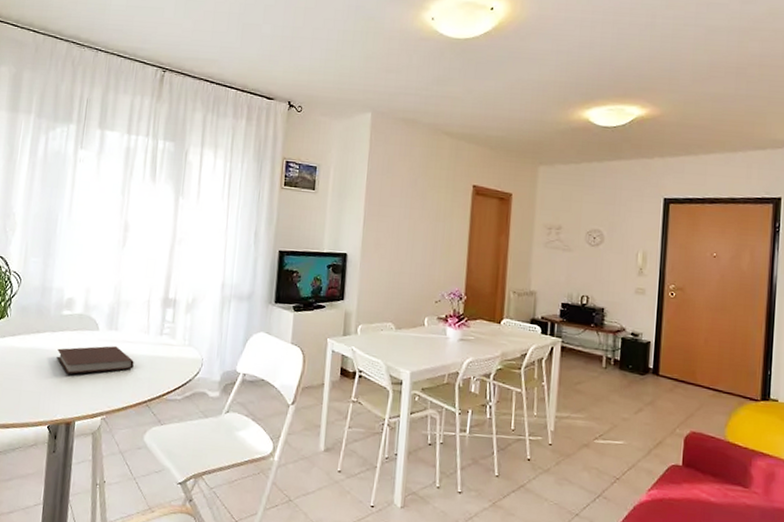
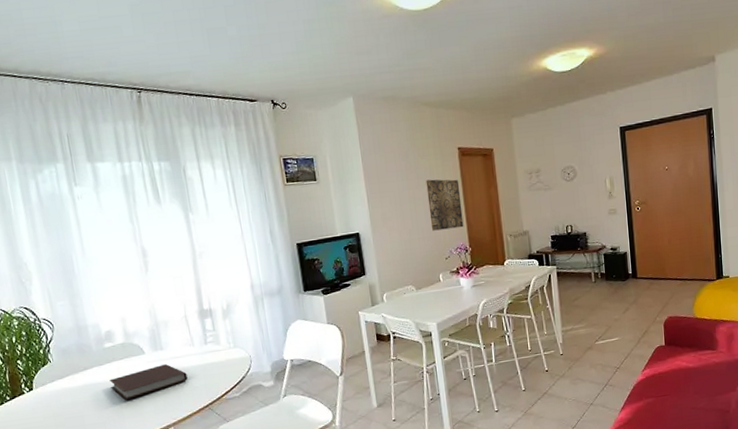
wall art: none [426,212,467,272] -> present [426,179,464,231]

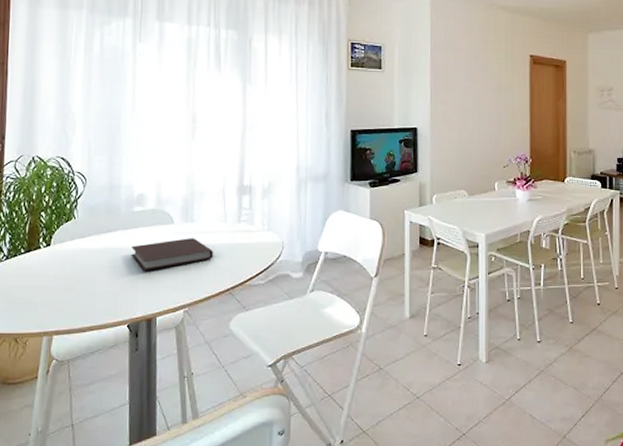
wall art: present [426,179,464,231] -> none [492,83,527,137]

